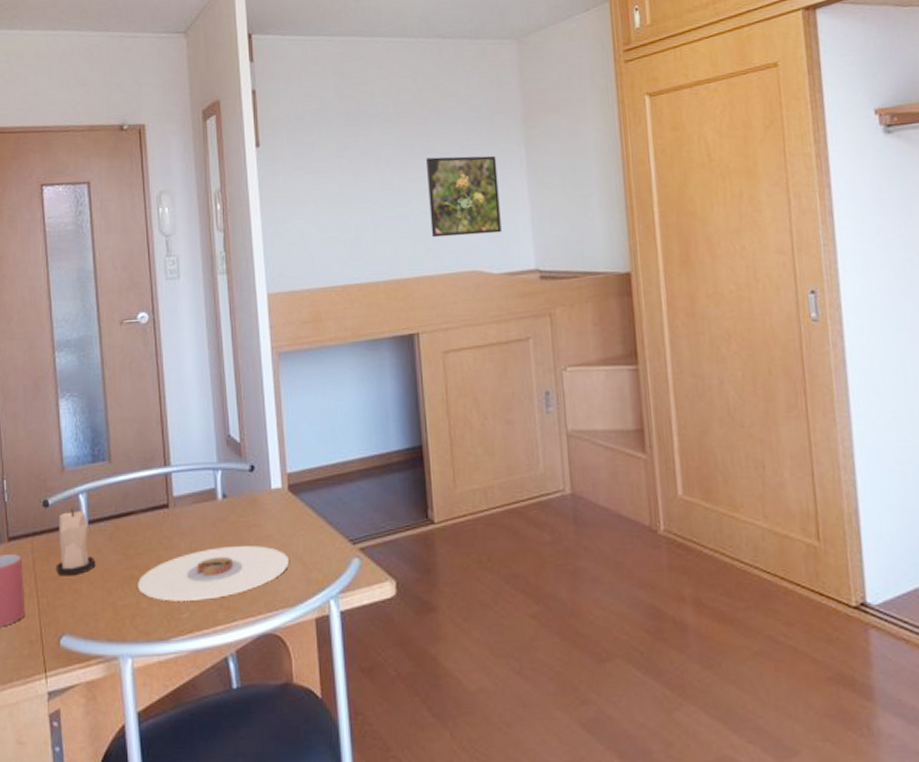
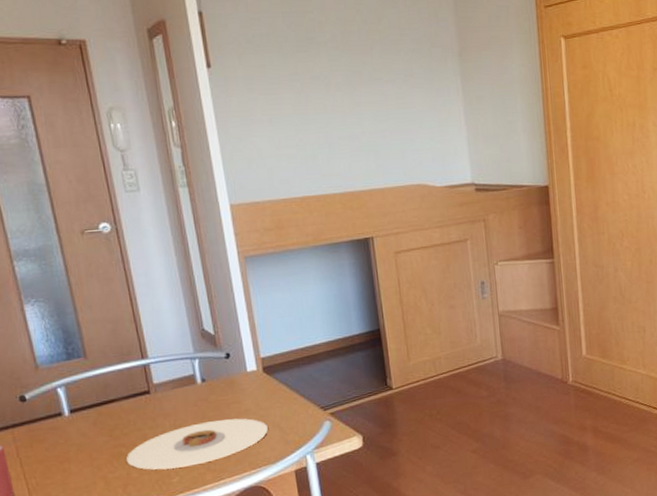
candle: present [56,509,96,576] -> none [38,401,83,459]
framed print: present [425,155,502,238] -> none [372,83,442,156]

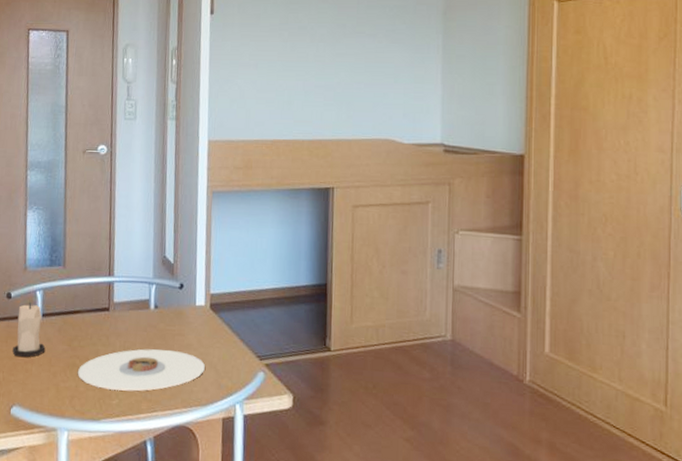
candle: none [38,401,83,459] -> present [12,302,46,358]

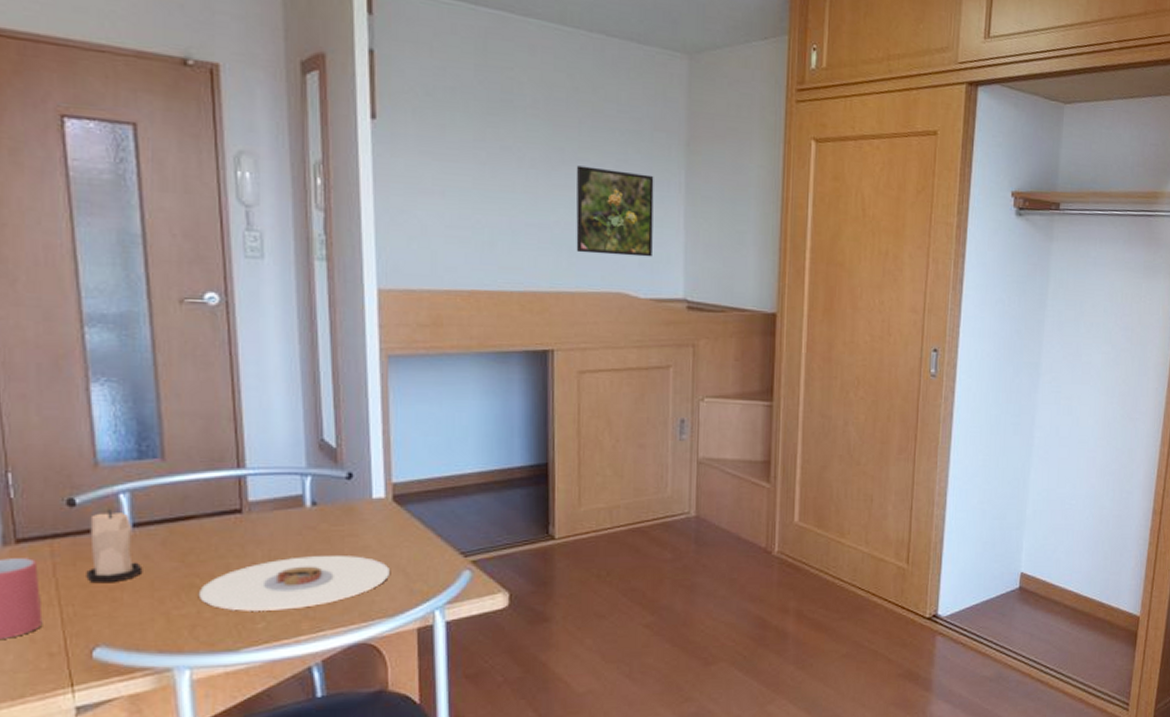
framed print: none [353,37,417,109] -> present [576,165,654,257]

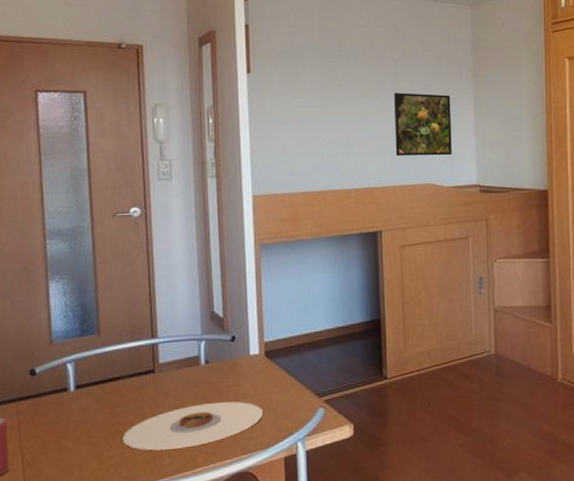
candle: present [86,509,143,584] -> none [41,376,82,434]

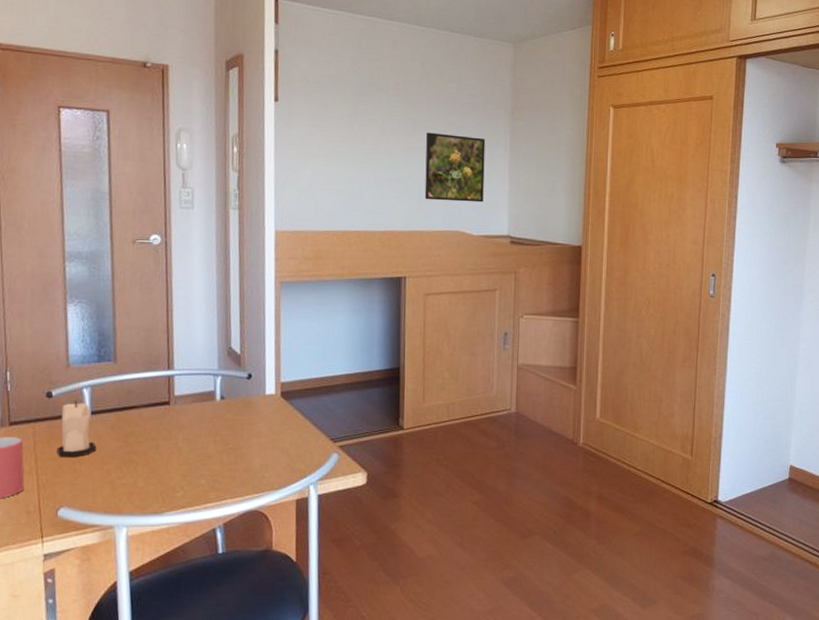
candle: none [41,376,82,434] -> present [57,400,97,458]
plate: present [121,401,263,451] -> none [135,439,277,482]

